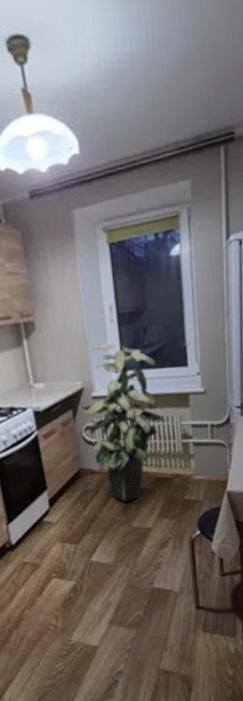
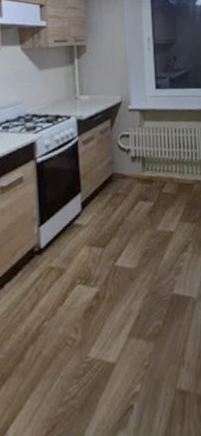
indoor plant: present [80,343,166,502] -> none [118,66,189,206]

